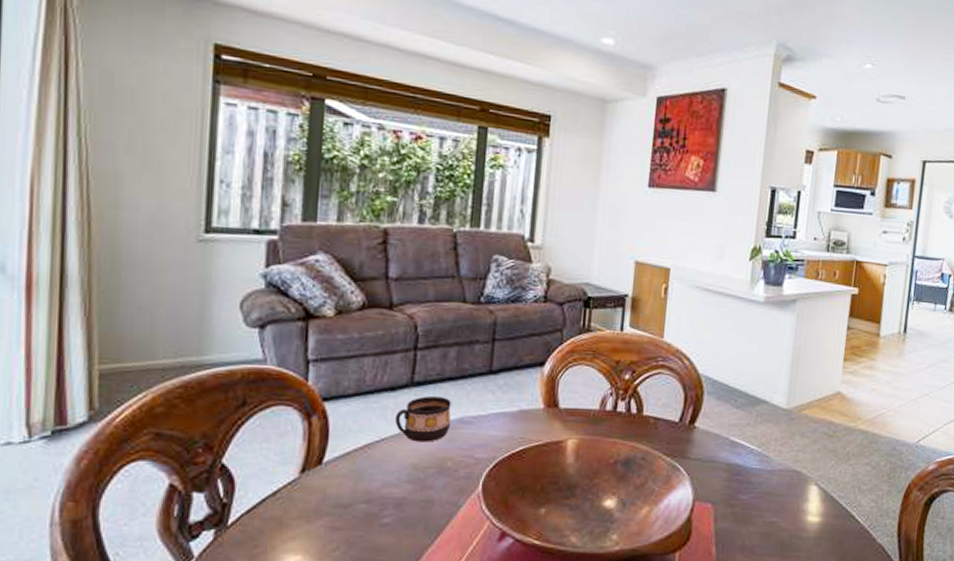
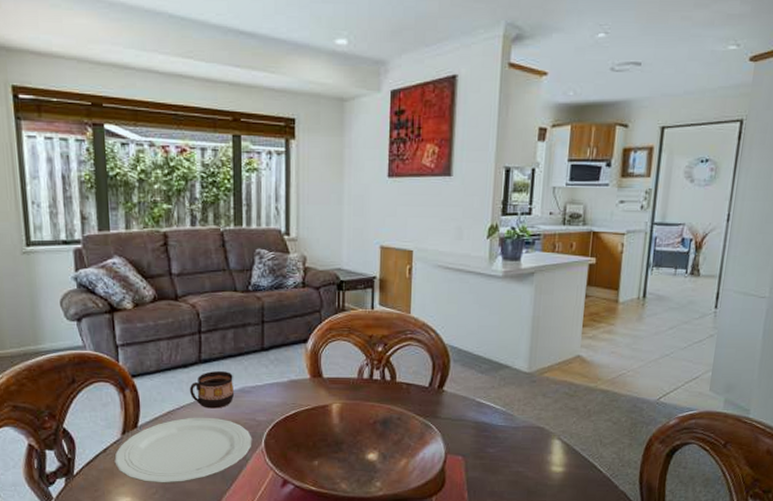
plate: none [285,452,468,537] -> present [114,417,252,483]

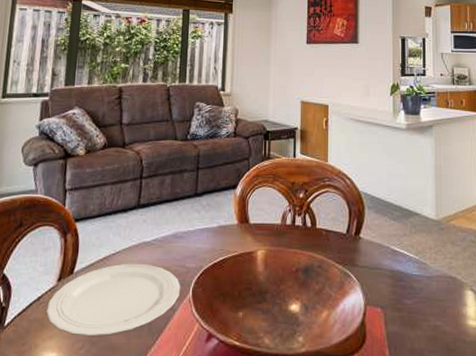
cup: present [189,370,234,409] -> none [126,215,168,254]

